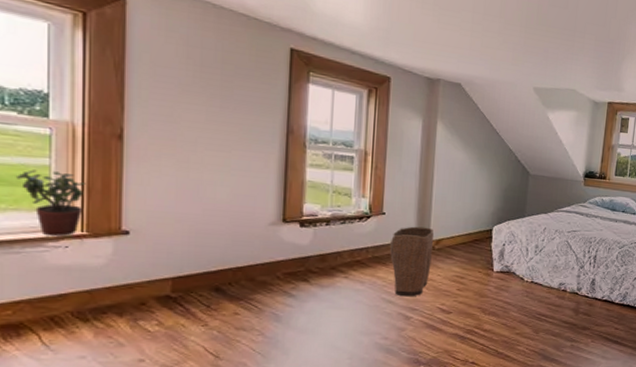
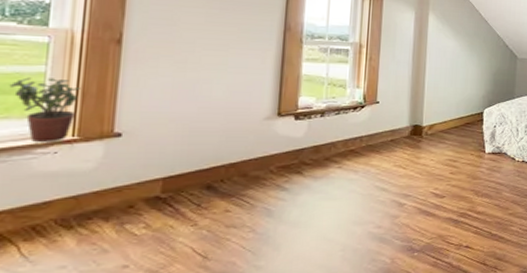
laundry basket: present [390,226,434,296] -> none [384,113,427,182]

